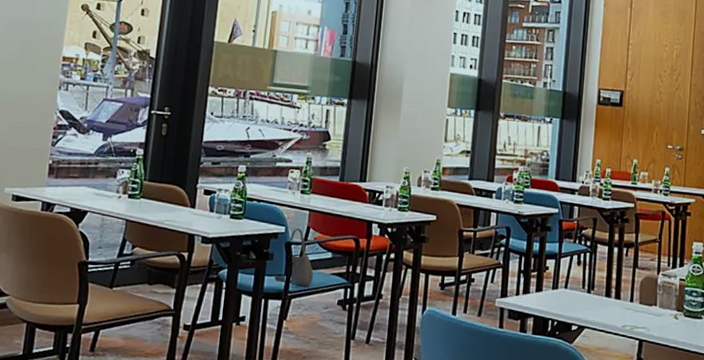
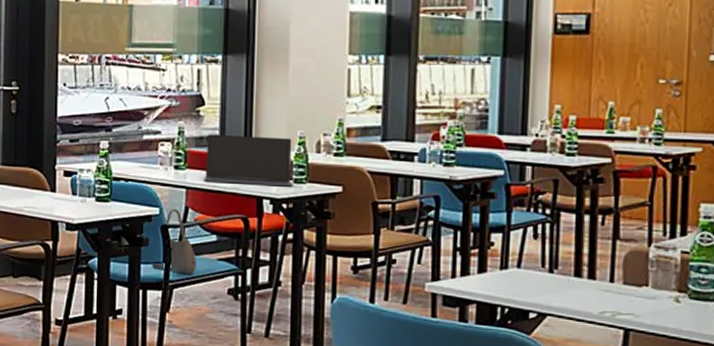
laptop: none [324,165,399,214] -> present [204,134,293,187]

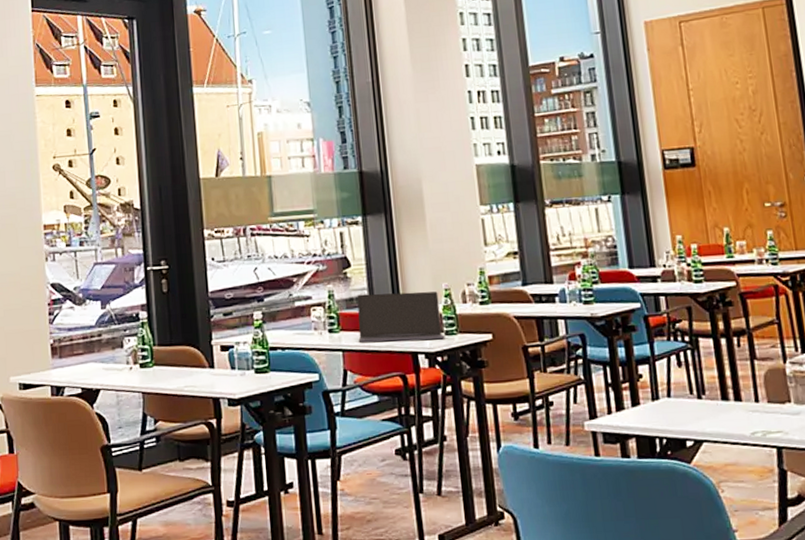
handbag: present [151,208,196,275] -> none [316,373,362,440]

